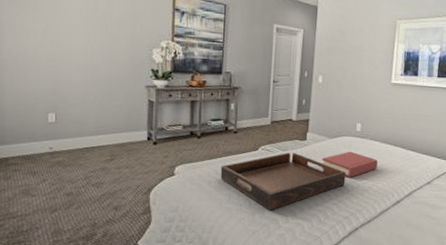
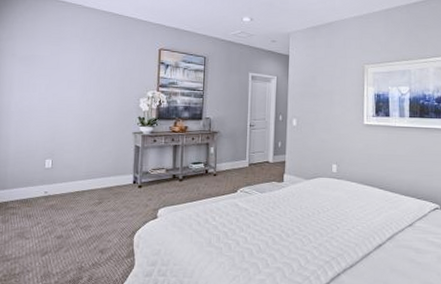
serving tray: present [220,153,346,211] -> none [201,195,325,254]
hardback book: present [322,151,378,178] -> none [300,192,356,220]

